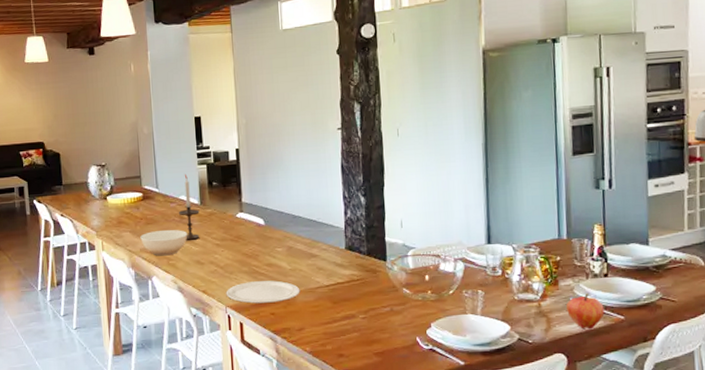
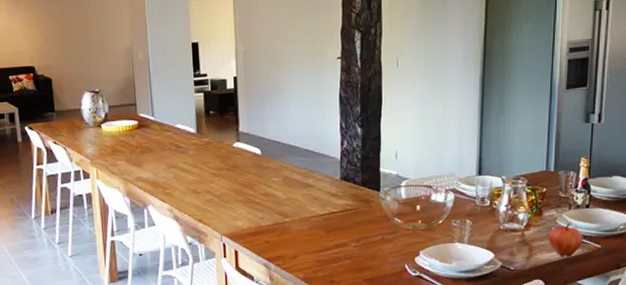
bowl: present [140,229,188,256] -> none [136,158,184,185]
candlestick: present [178,174,200,240] -> none [174,102,196,169]
plate: present [226,280,300,304] -> none [221,210,295,232]

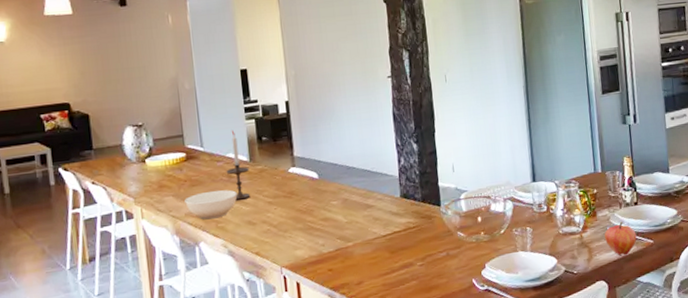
bowl: none [136,158,184,185] -> present [184,190,238,220]
candlestick: none [174,102,196,169] -> present [226,130,251,200]

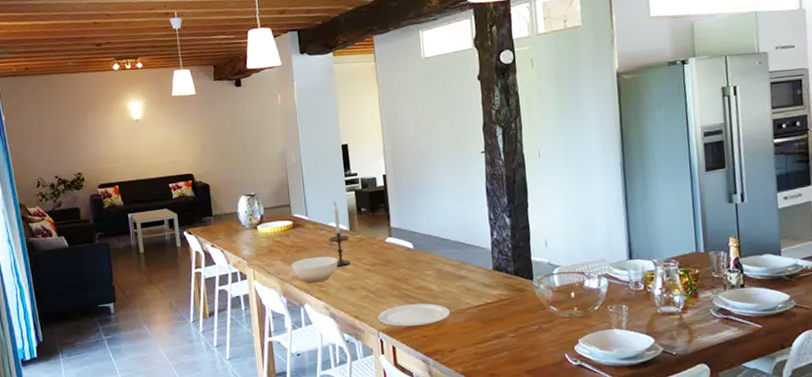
plate: none [280,235,358,262] -> present [377,303,451,327]
fruit: present [604,221,637,255] -> none [707,303,743,339]

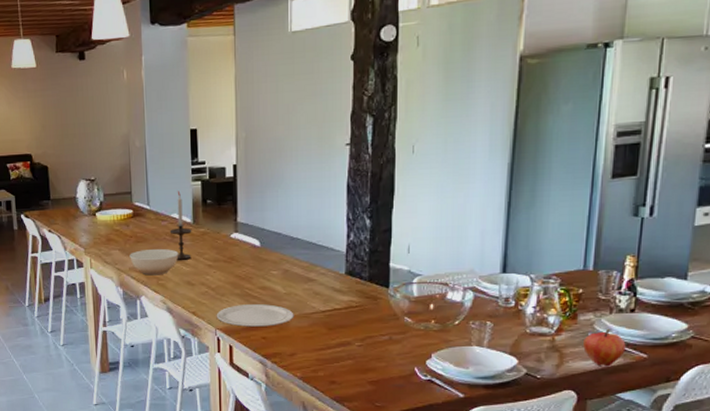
fruit: none [707,303,743,339] -> present [583,328,626,367]

